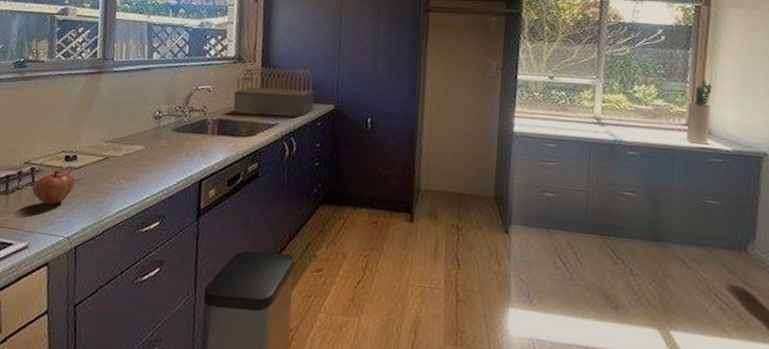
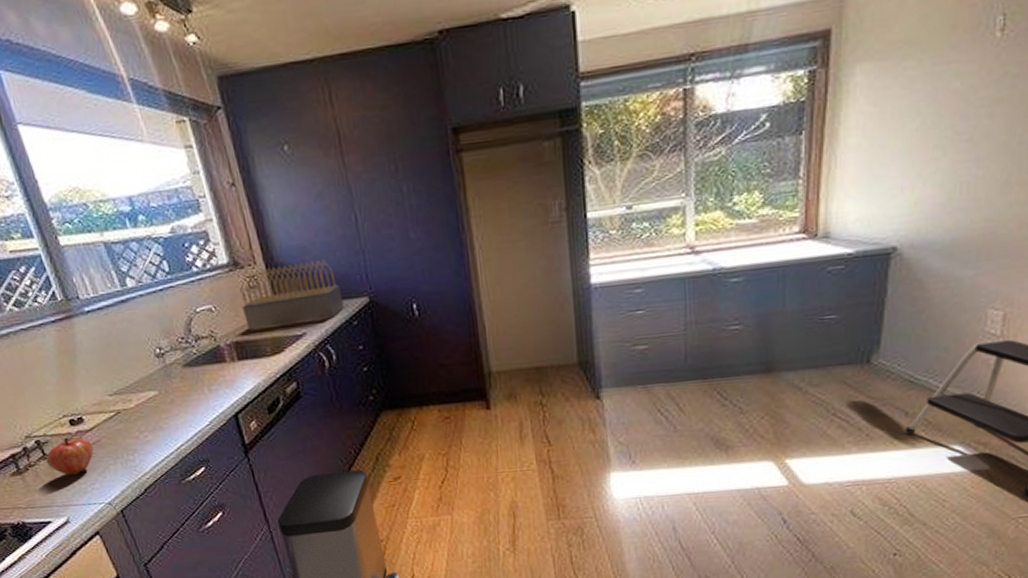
vase: present [687,77,712,145] -> none [800,167,831,254]

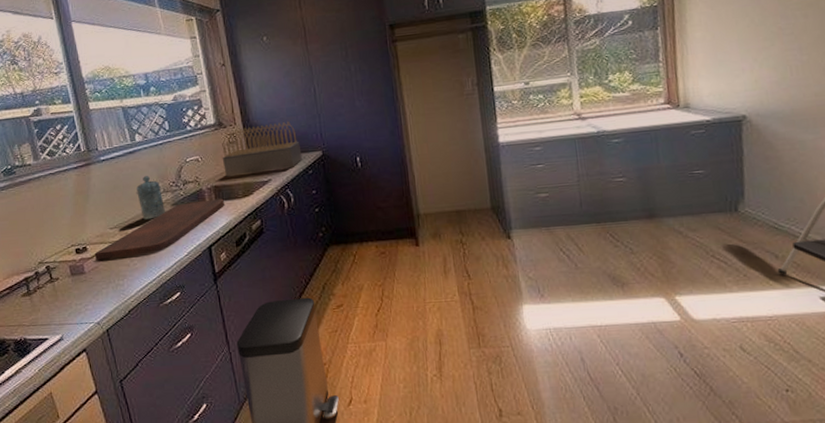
fruit: present [46,436,94,475] -> none [52,262,92,297]
cutting board: none [93,357,250,433] -> present [94,198,224,261]
canister: none [135,330,177,384] -> present [136,176,166,220]

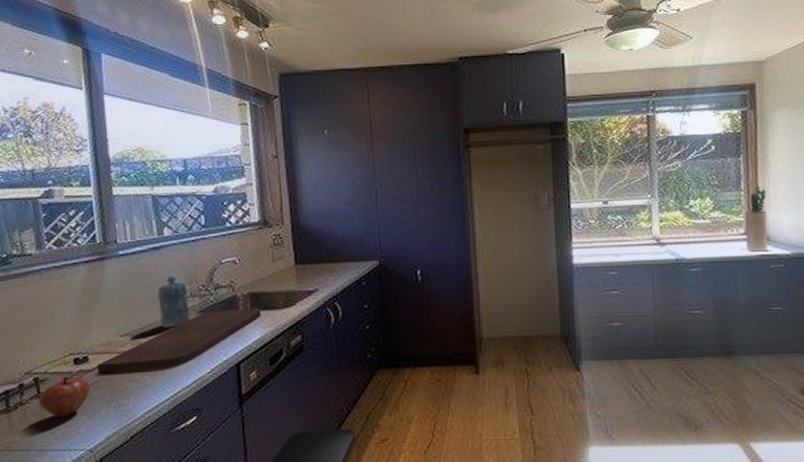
fruit: none [52,262,92,297] -> present [38,375,91,417]
architectural model: present [222,121,302,177] -> none [263,224,356,283]
vase: none [664,54,688,120] -> present [745,183,768,252]

